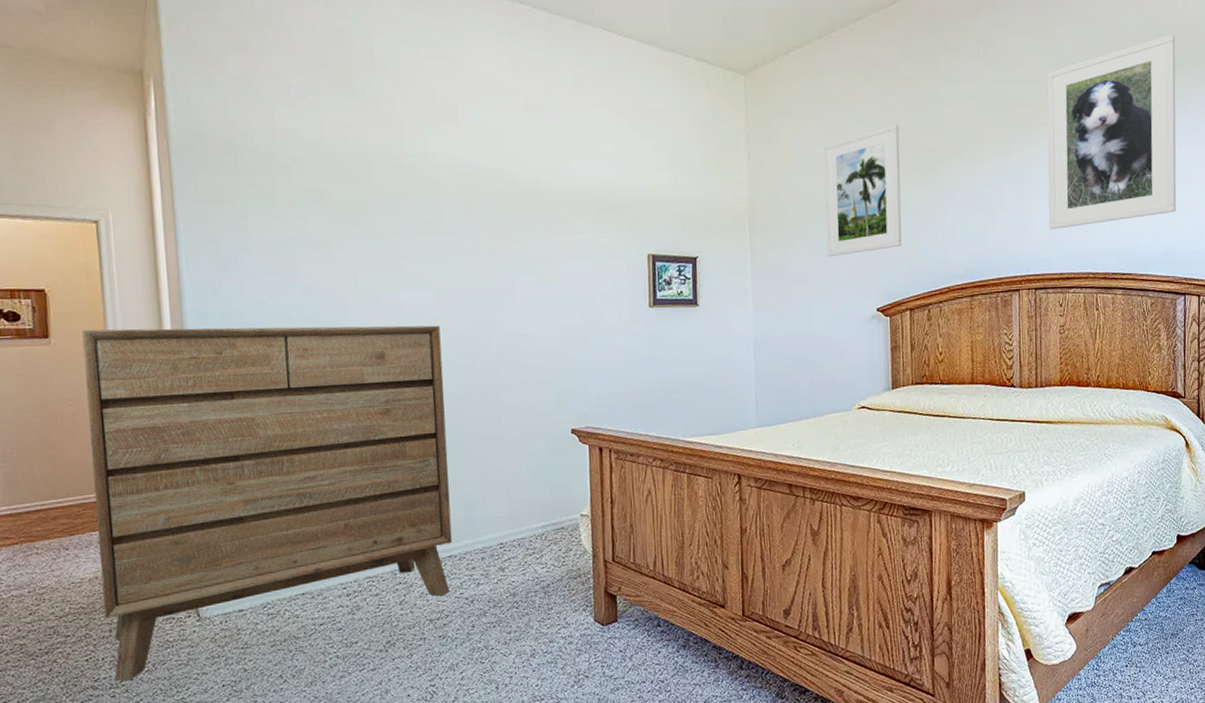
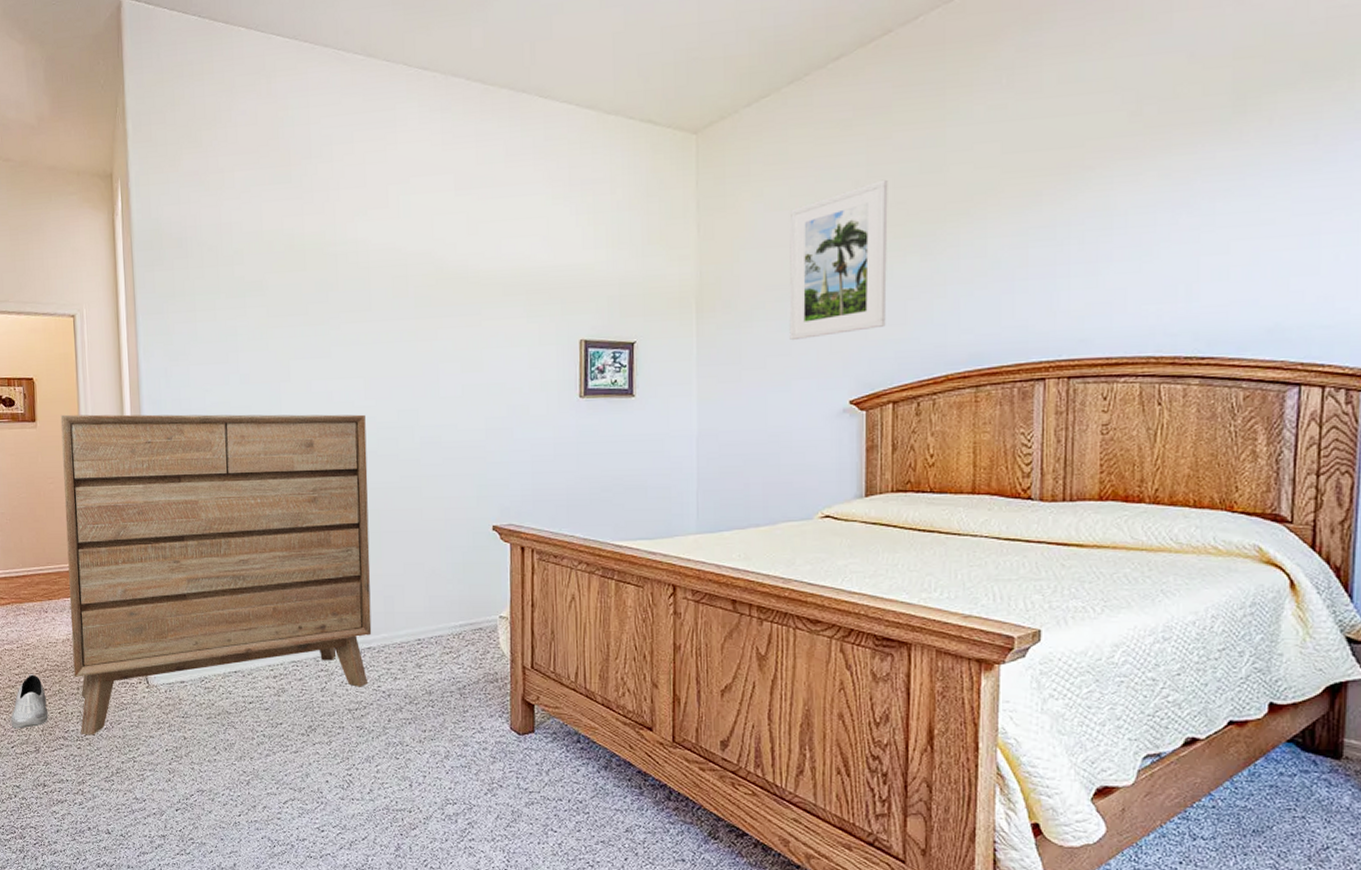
shoe: none [21,620,72,685] -> present [10,674,48,729]
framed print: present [1046,33,1177,229] -> none [1092,33,1303,302]

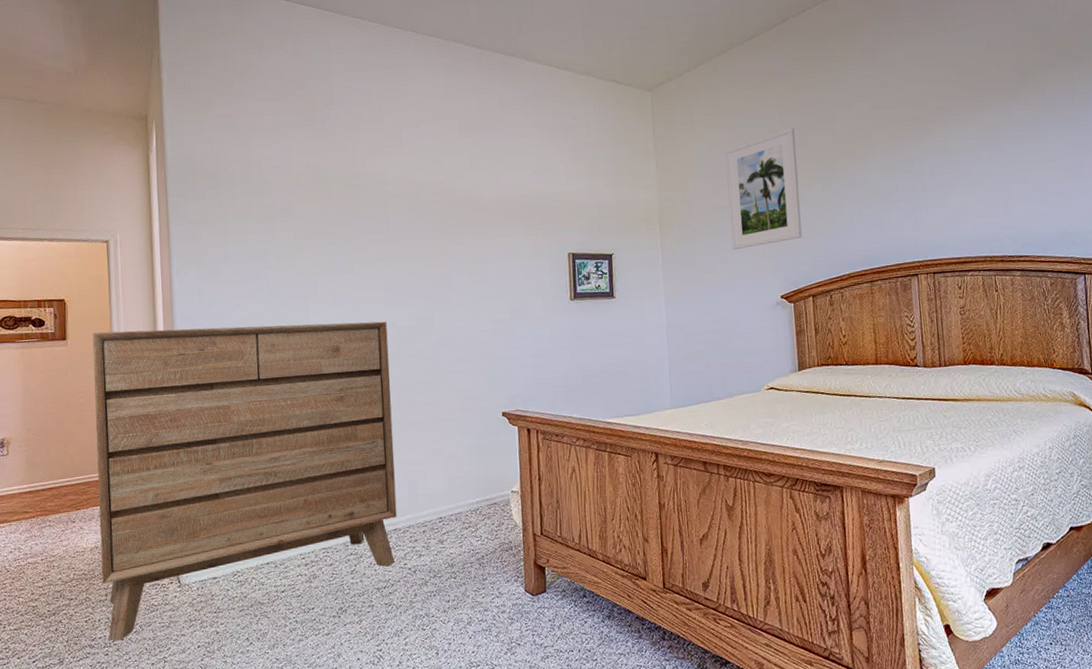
shoe: present [10,674,48,729] -> none [33,585,74,643]

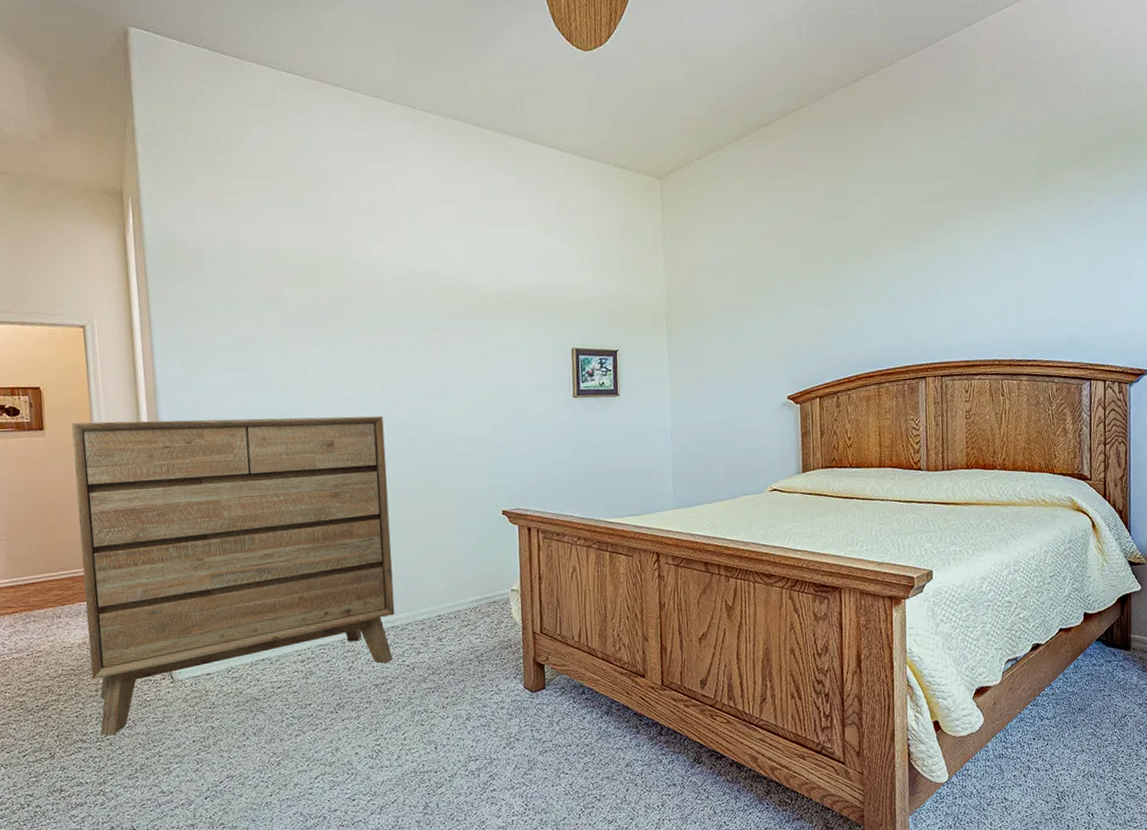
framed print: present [726,127,802,250] -> none [736,221,811,349]

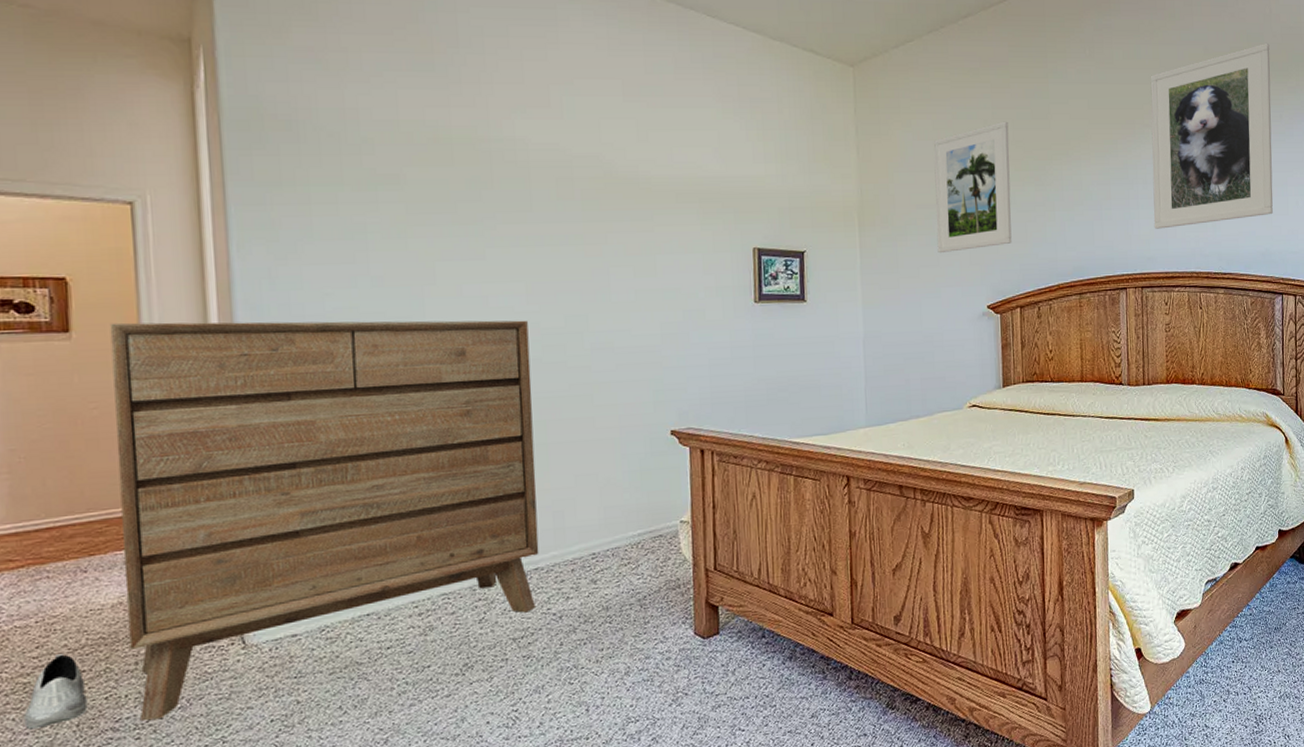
shoe: none [21,680,64,737] -> present [23,654,88,730]
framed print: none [736,221,811,349] -> present [934,121,1012,254]
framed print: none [951,127,1082,319] -> present [1150,42,1273,229]

